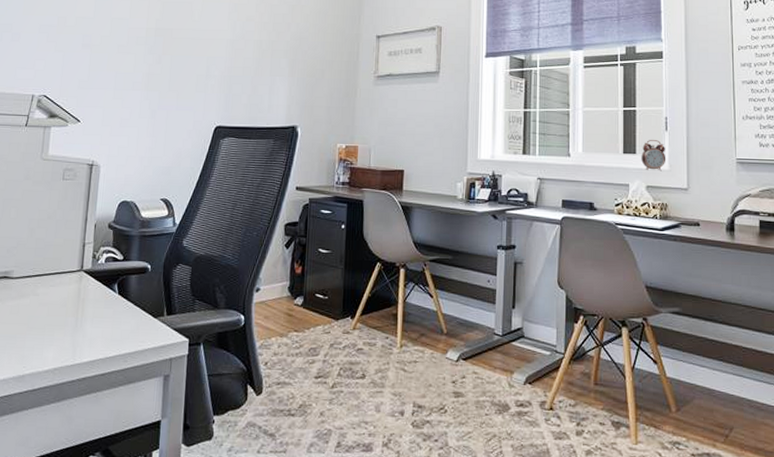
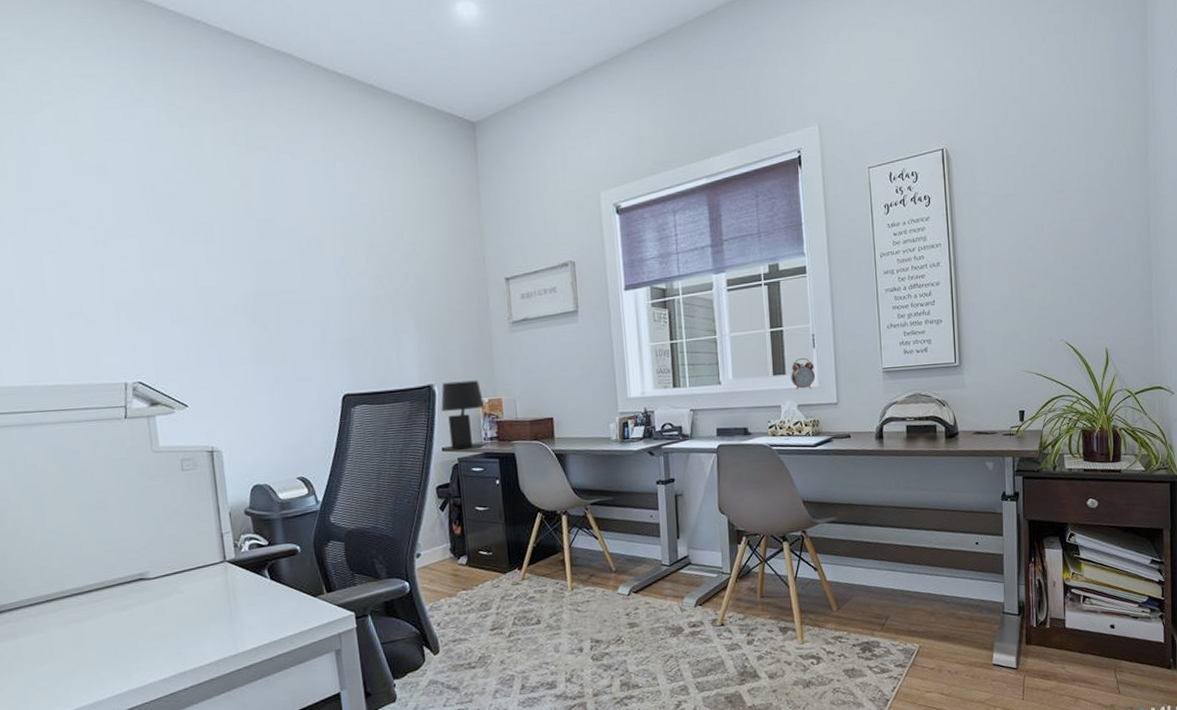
table lamp: none [298,125,342,191] -> present [441,380,485,451]

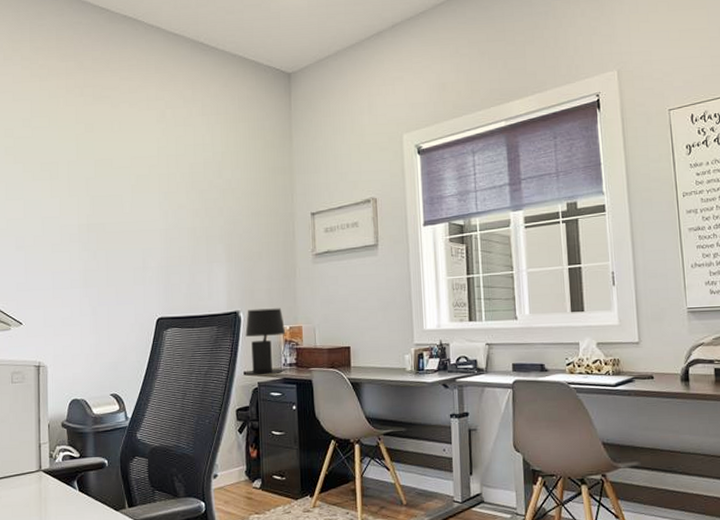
alarm clock: present [791,358,816,390] -> none [589,296,616,328]

